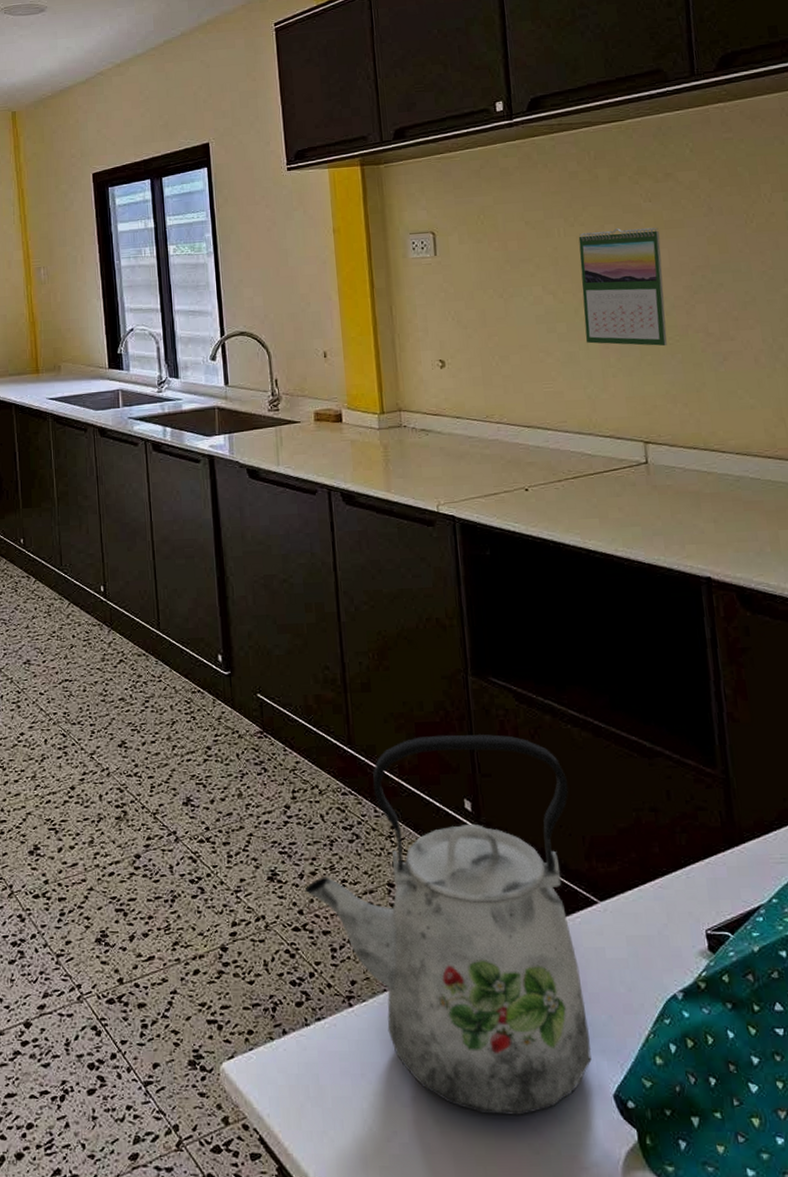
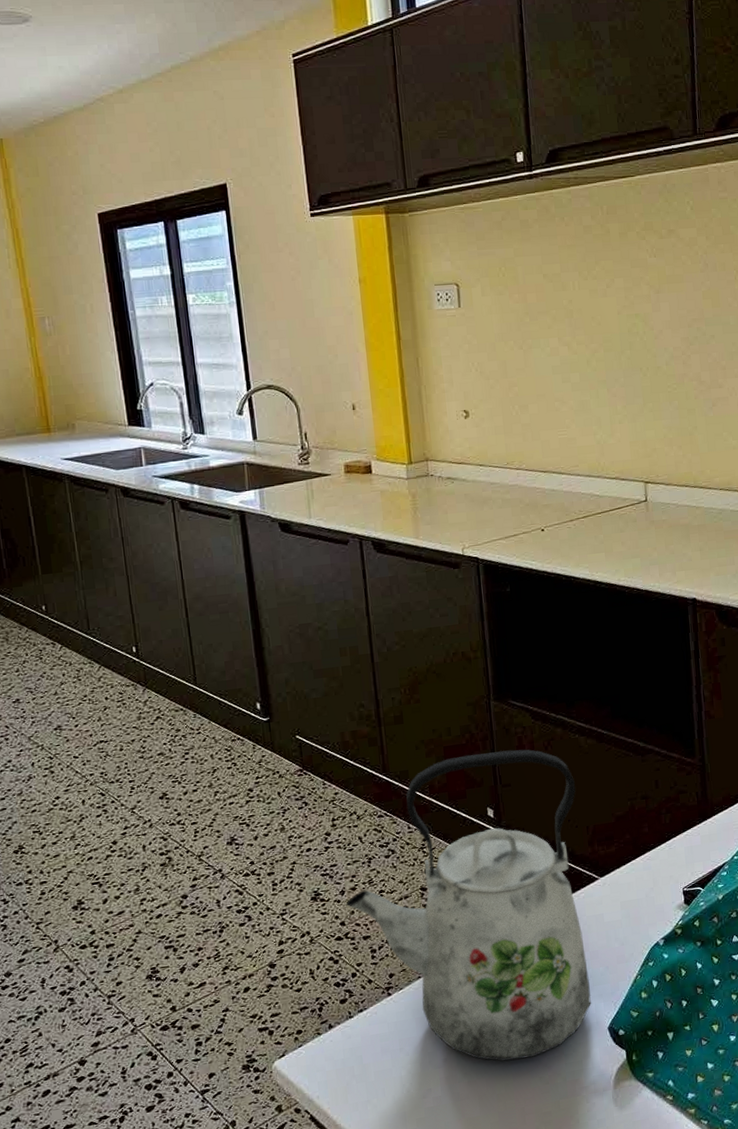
calendar: present [578,228,667,347] -> none [591,282,666,394]

